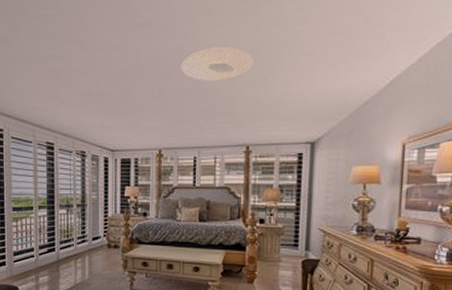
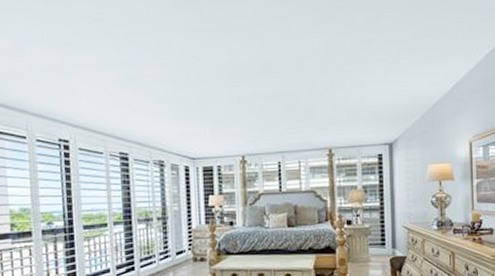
ceiling light: present [181,47,254,82] -> none [259,53,330,87]

